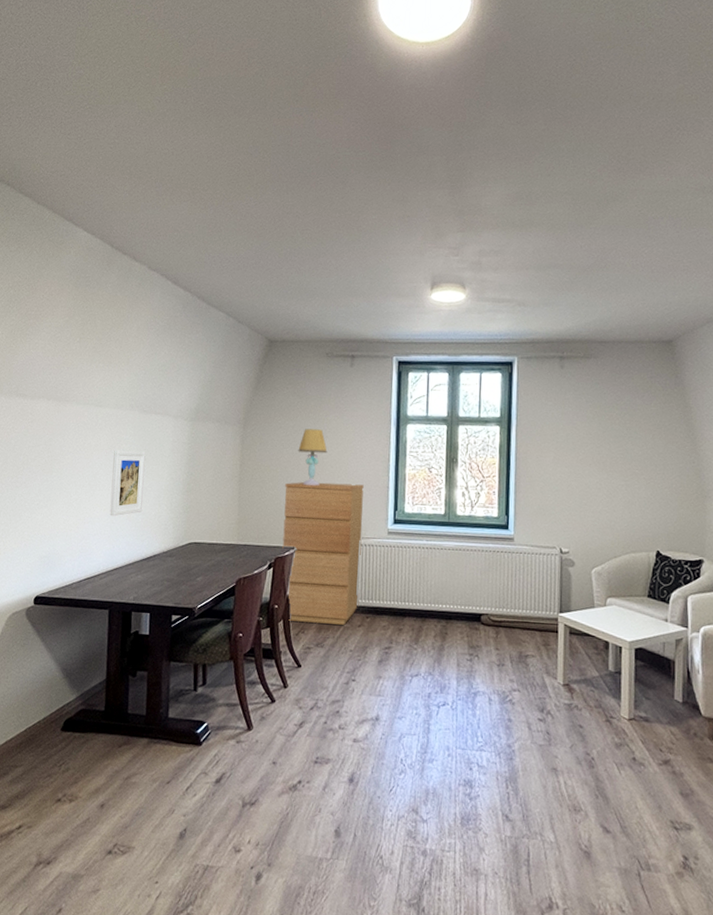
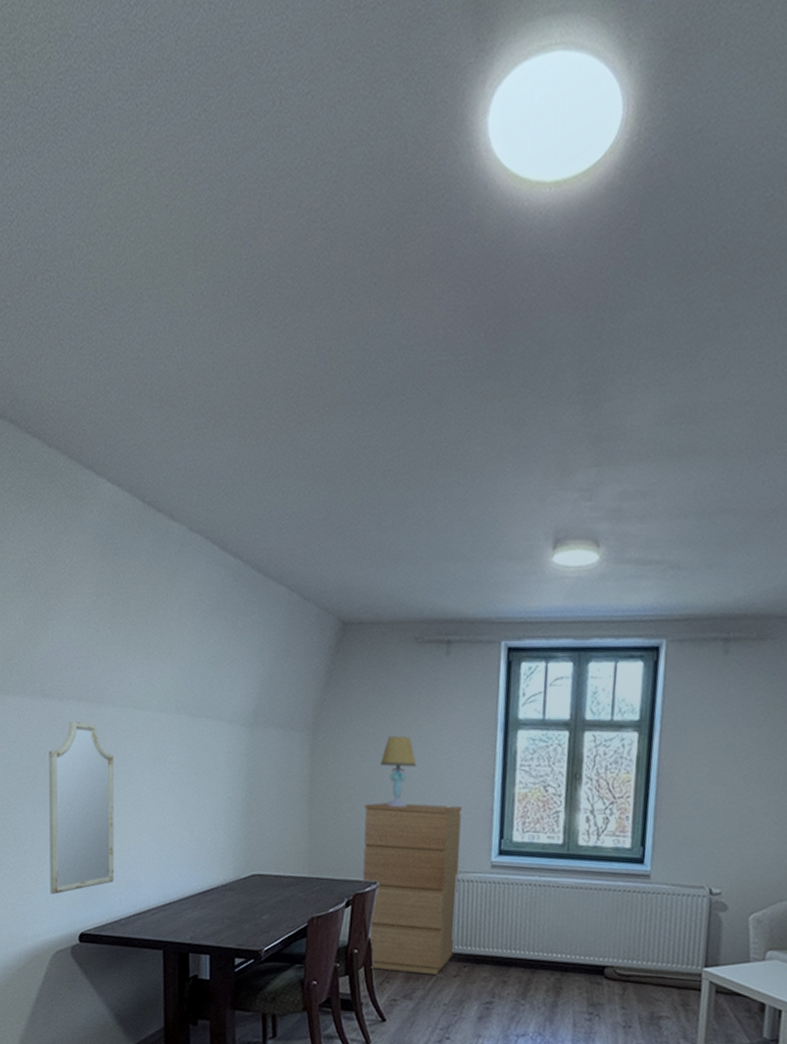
home mirror: none [10,416,76,563] -> present [48,721,115,895]
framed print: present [109,450,146,517] -> none [158,762,197,843]

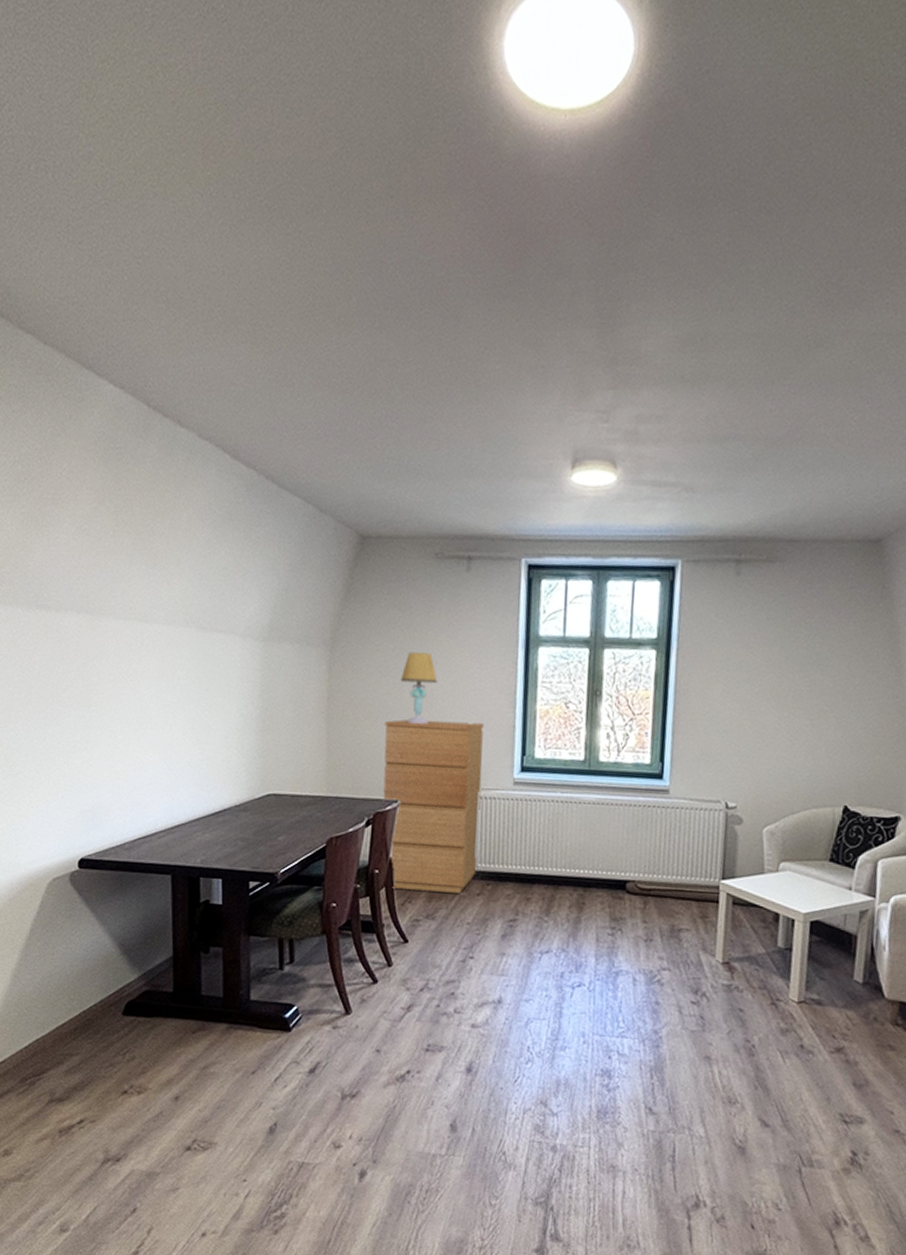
home mirror: present [48,721,115,895] -> none [44,634,118,818]

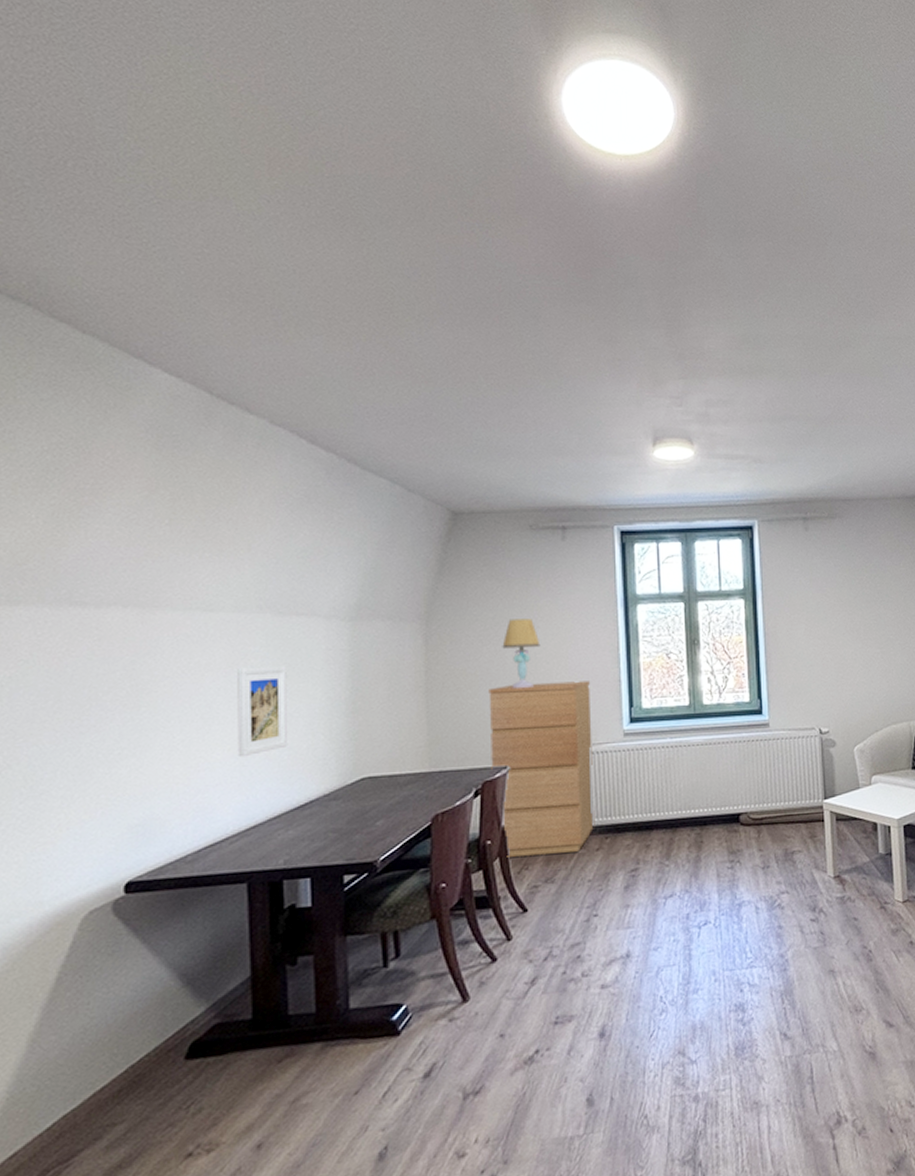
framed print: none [166,678,207,762] -> present [237,666,289,758]

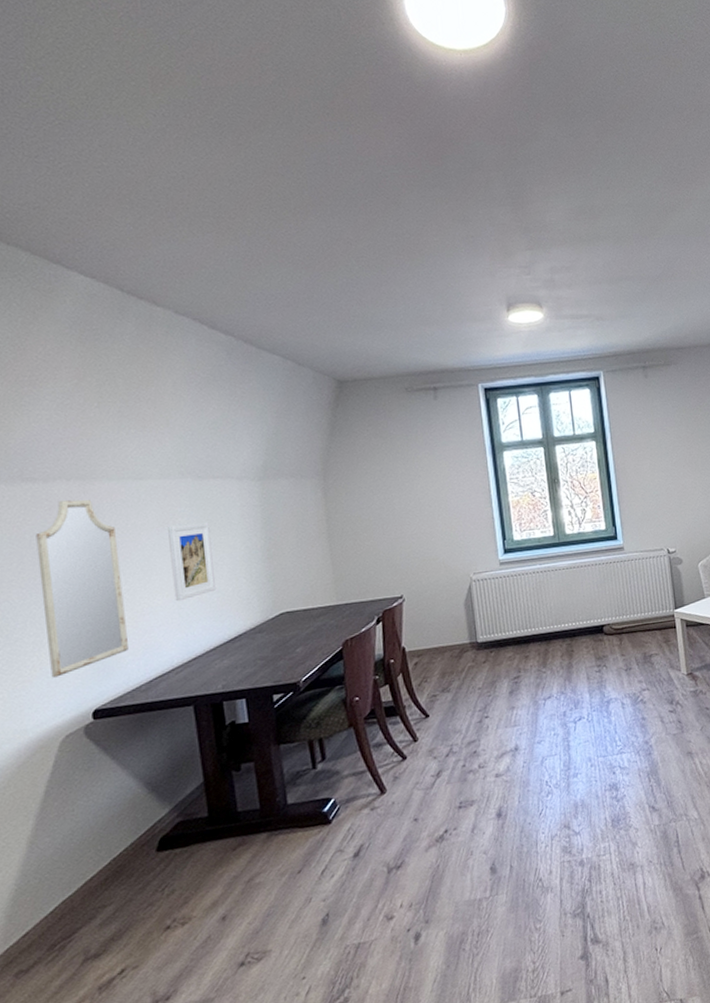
home mirror: none [79,630,176,841] -> present [35,499,128,678]
dresser: present [488,681,595,857] -> none [381,520,481,673]
table lamp: present [502,618,541,688] -> none [390,469,423,530]

